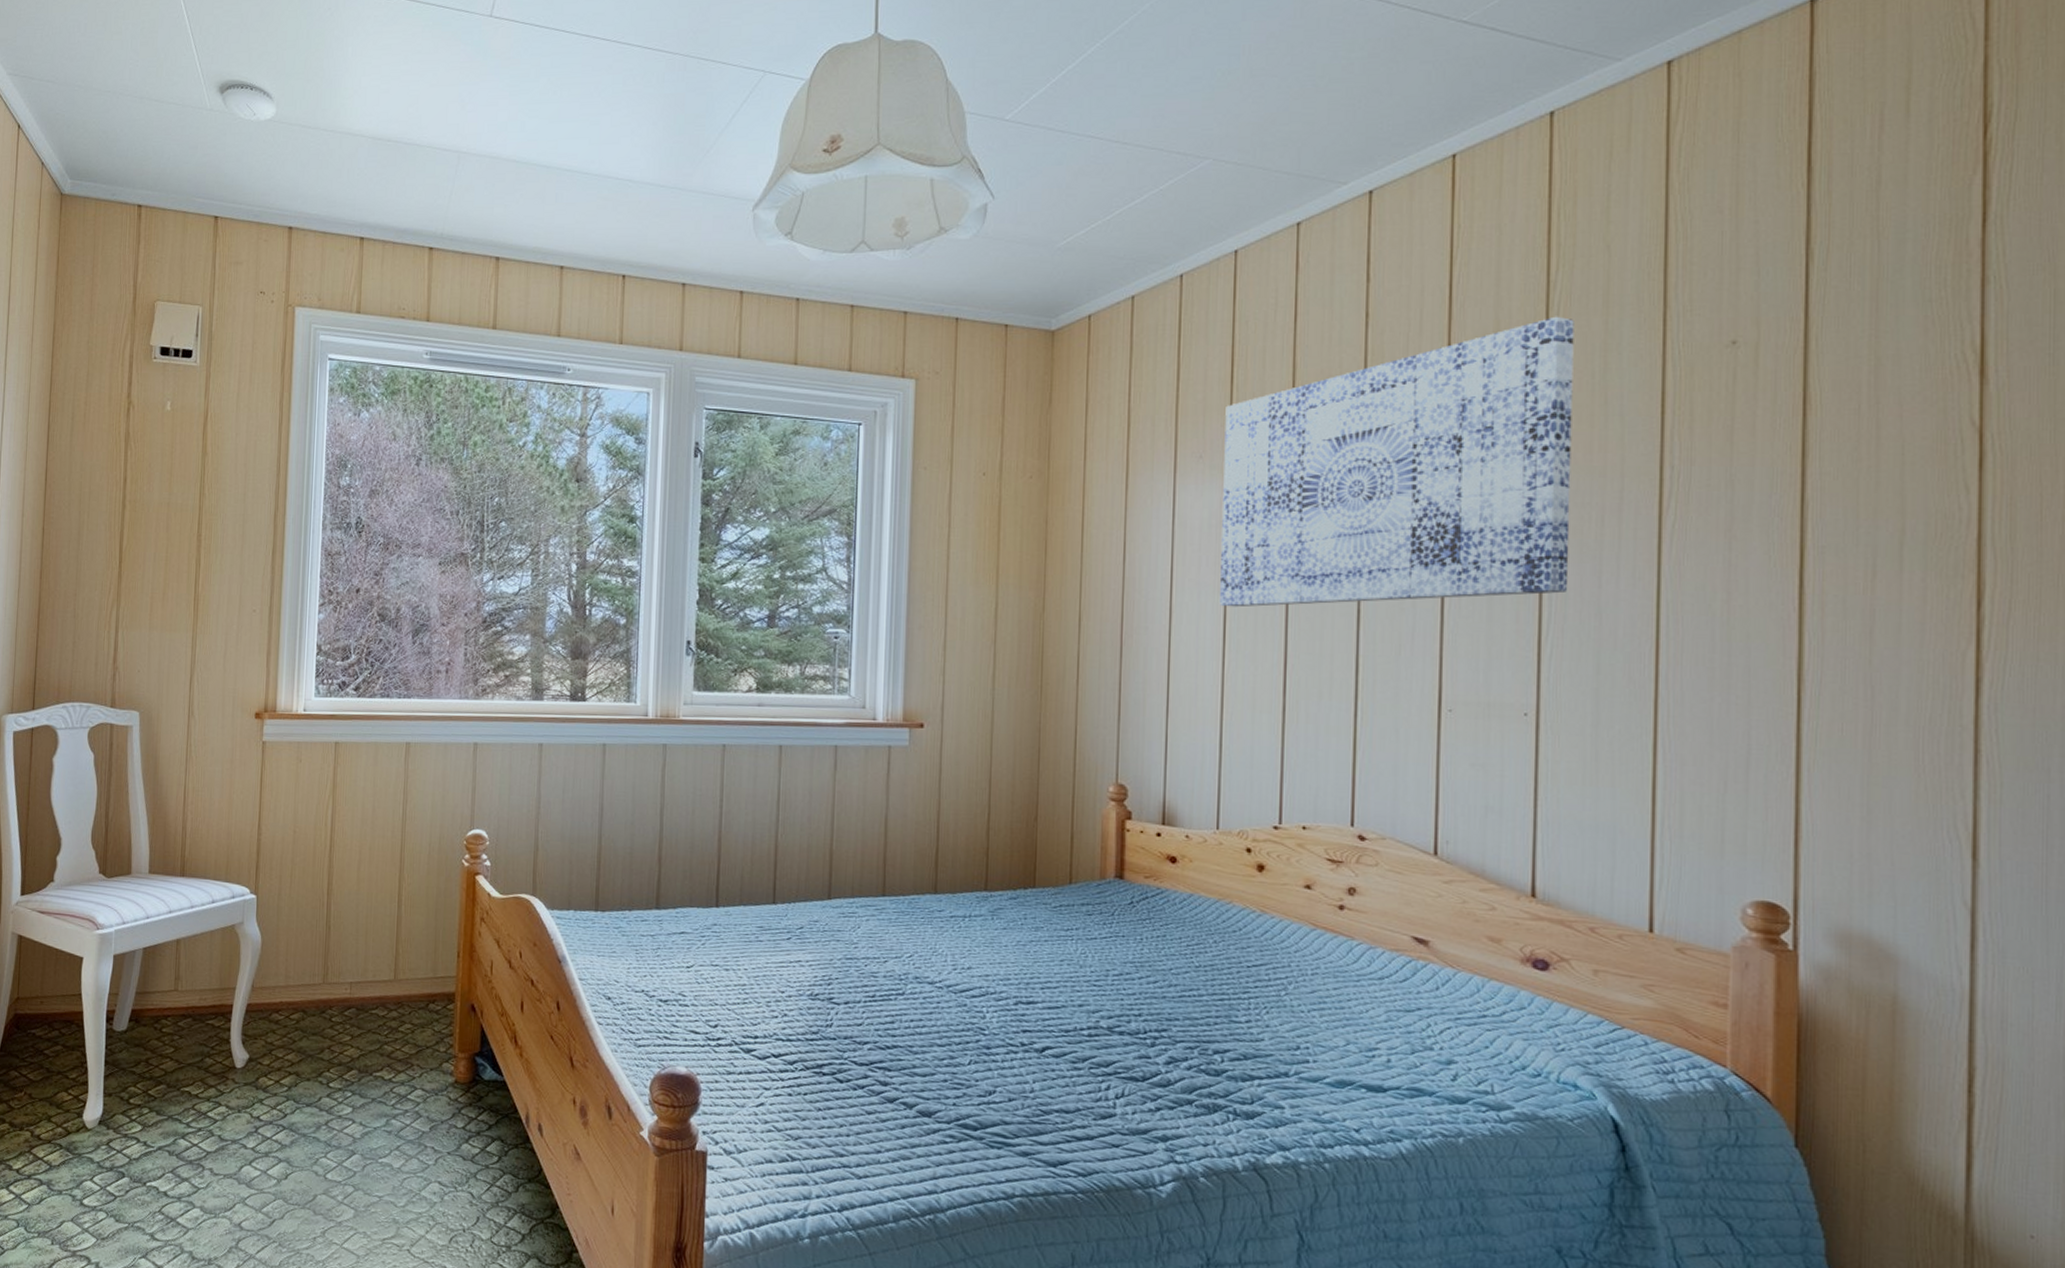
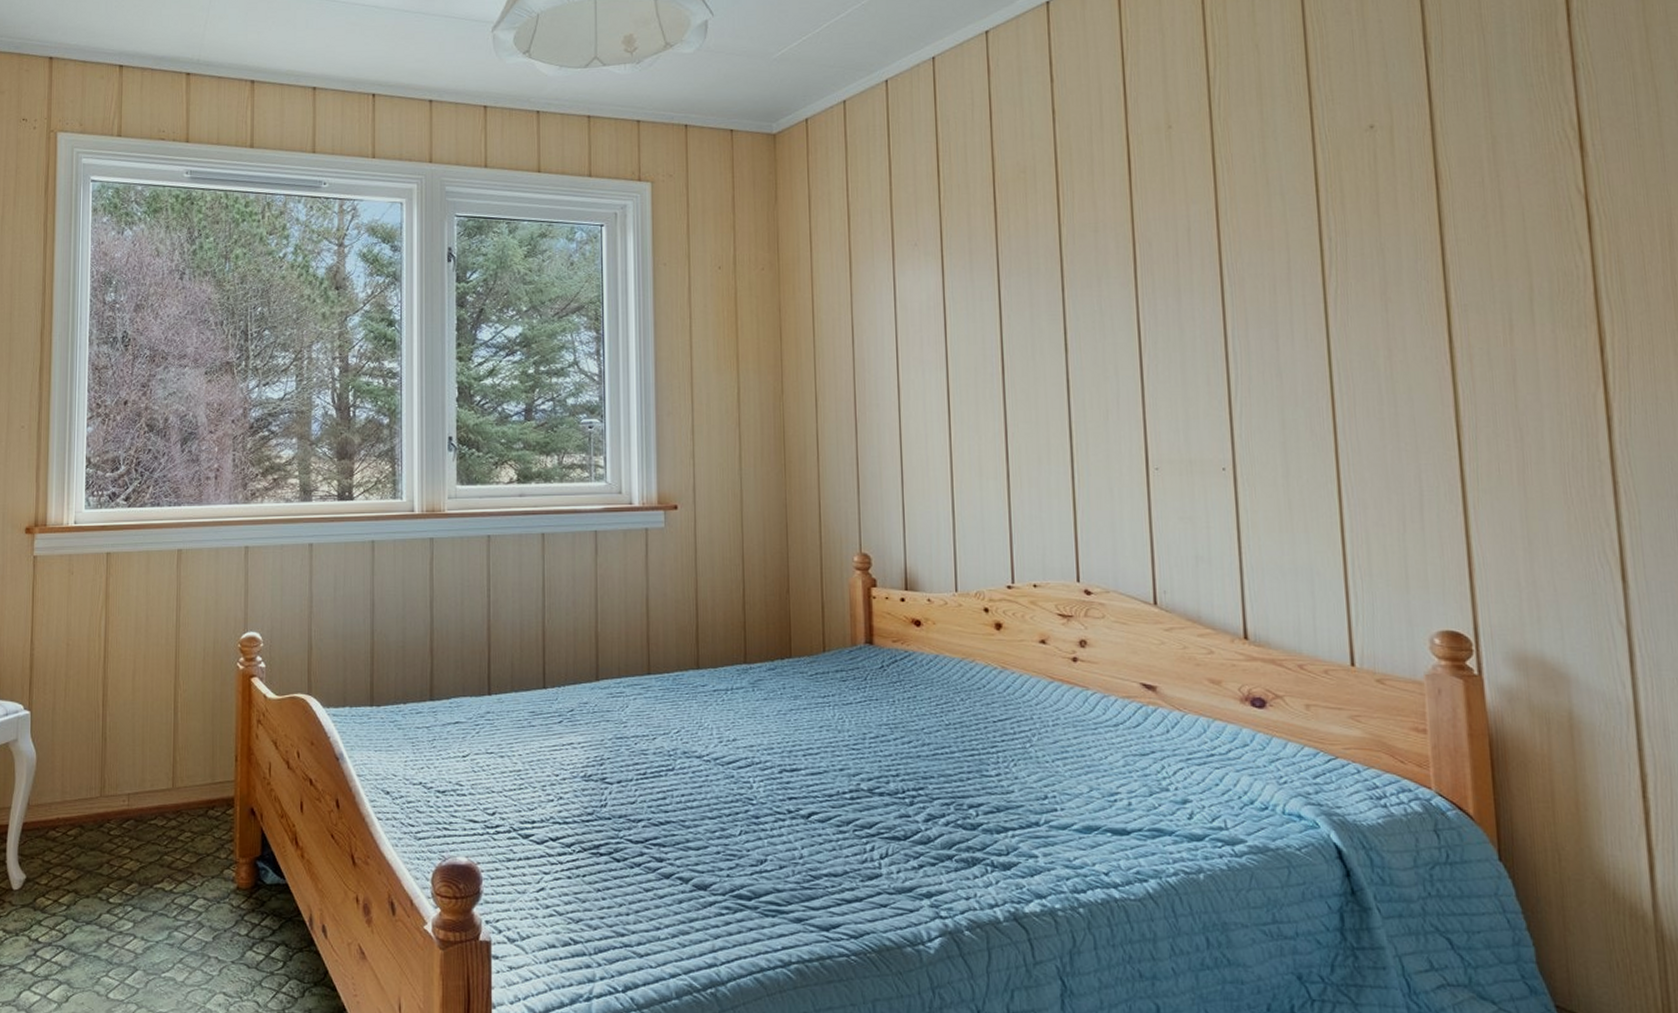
wall art: present [1220,316,1574,608] -> none [935,108,1250,382]

